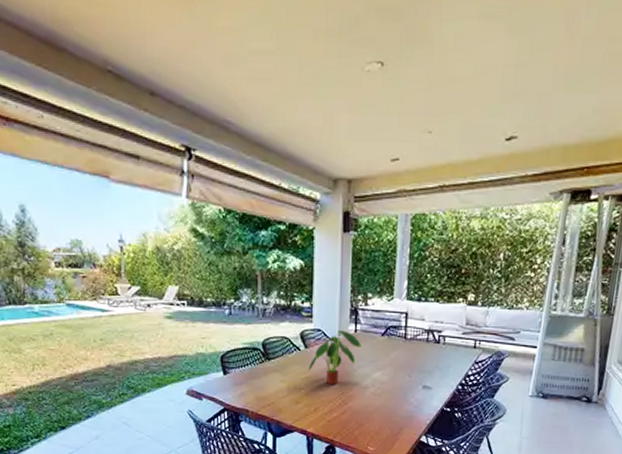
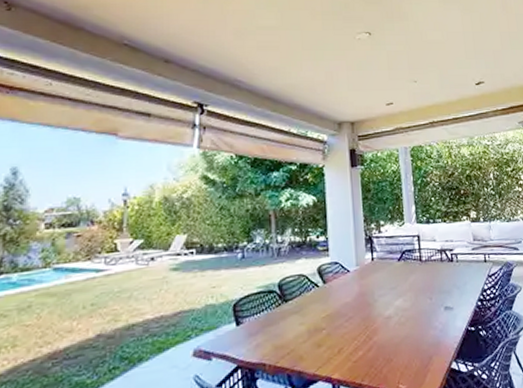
plant: present [309,330,362,384] -> none [328,260,380,319]

